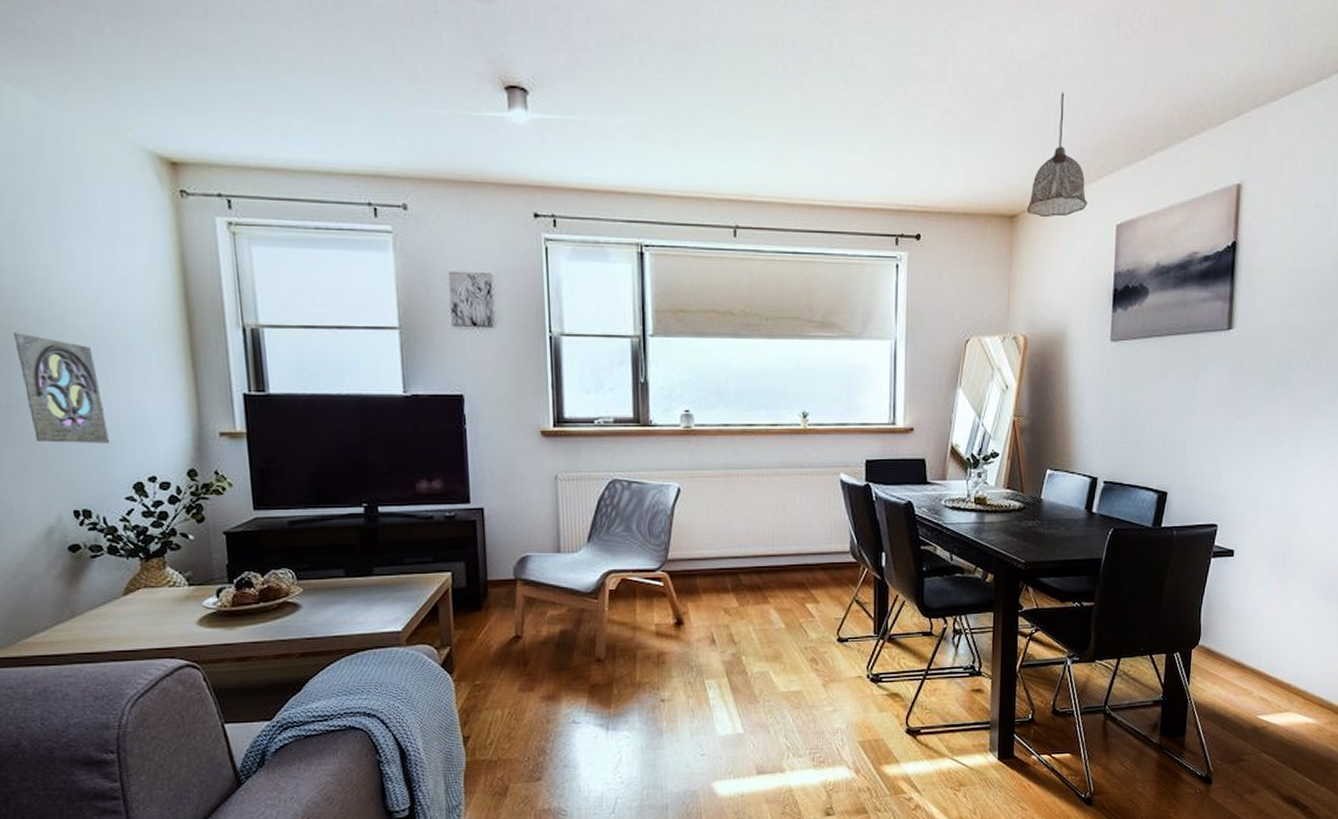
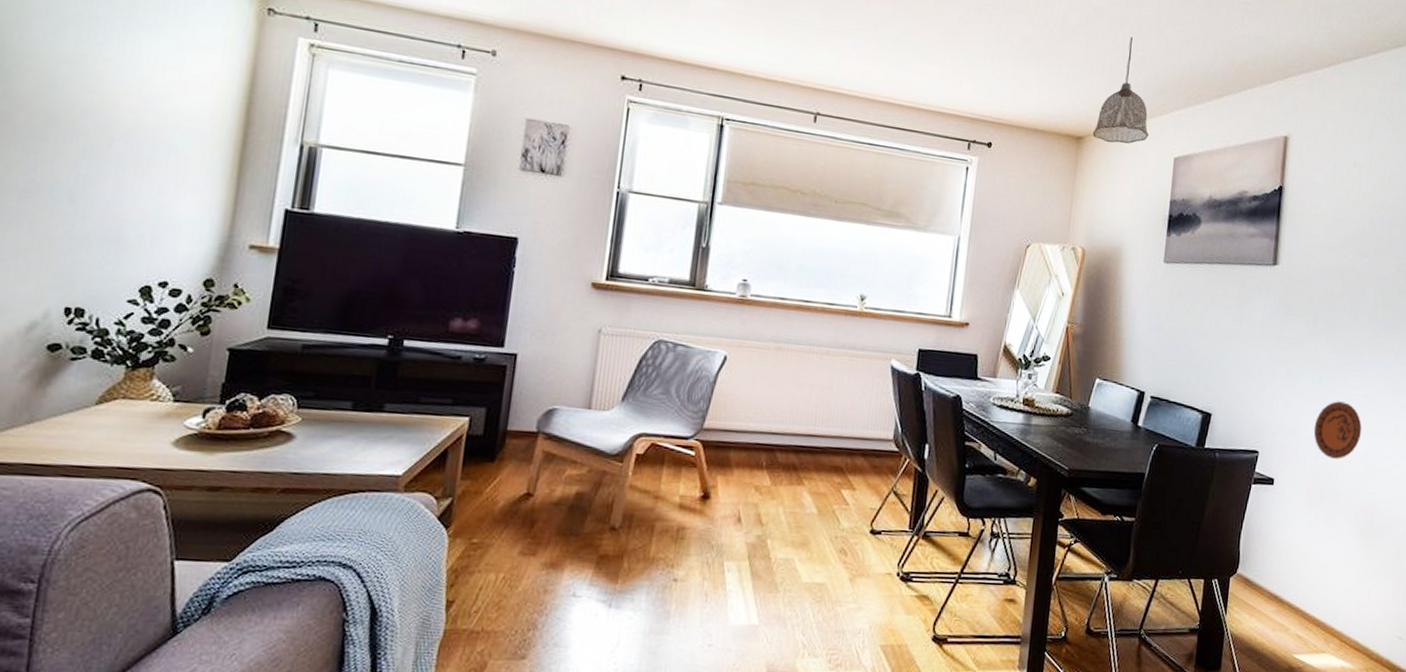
wall ornament: present [14,332,109,443] -> none [44,119,133,242]
decorative plate: none [1274,465,1326,524] -> present [1313,401,1362,459]

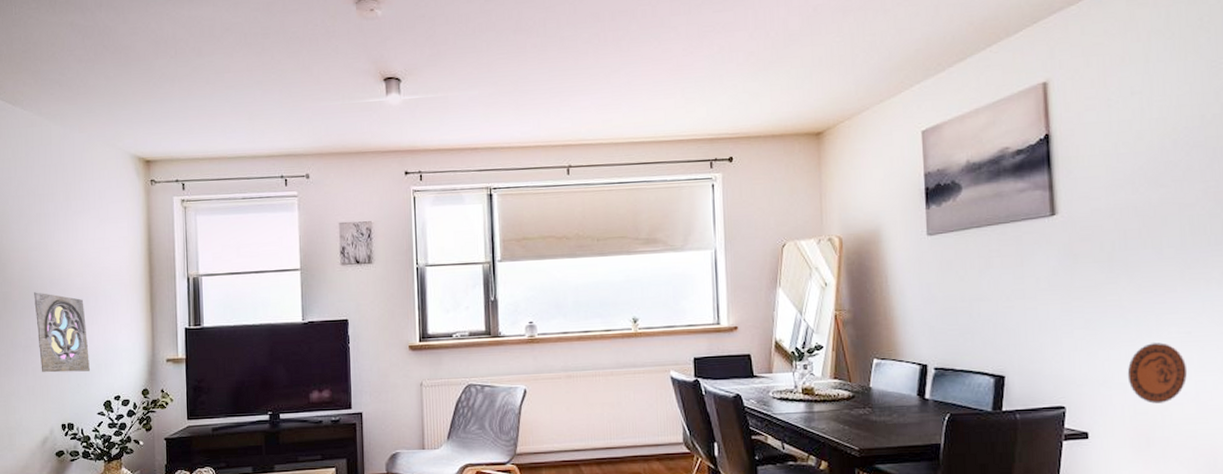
wall ornament: none [44,119,133,242] -> present [34,292,90,373]
pendant lamp: present [1092,37,1148,144] -> none [831,24,890,132]

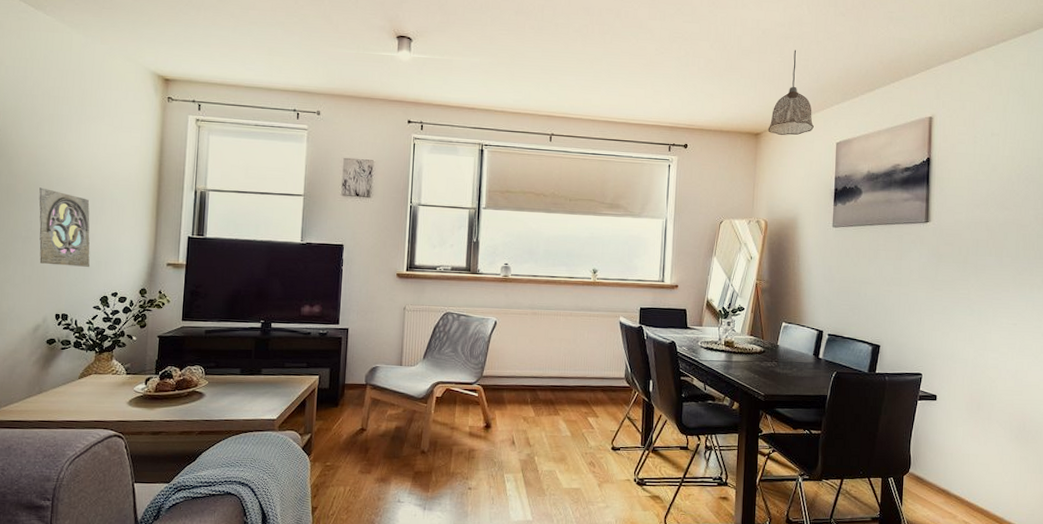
pendant lamp: none [831,24,890,132] -> present [768,50,814,136]
decorative plate: present [1127,343,1188,404] -> none [968,330,1012,377]

